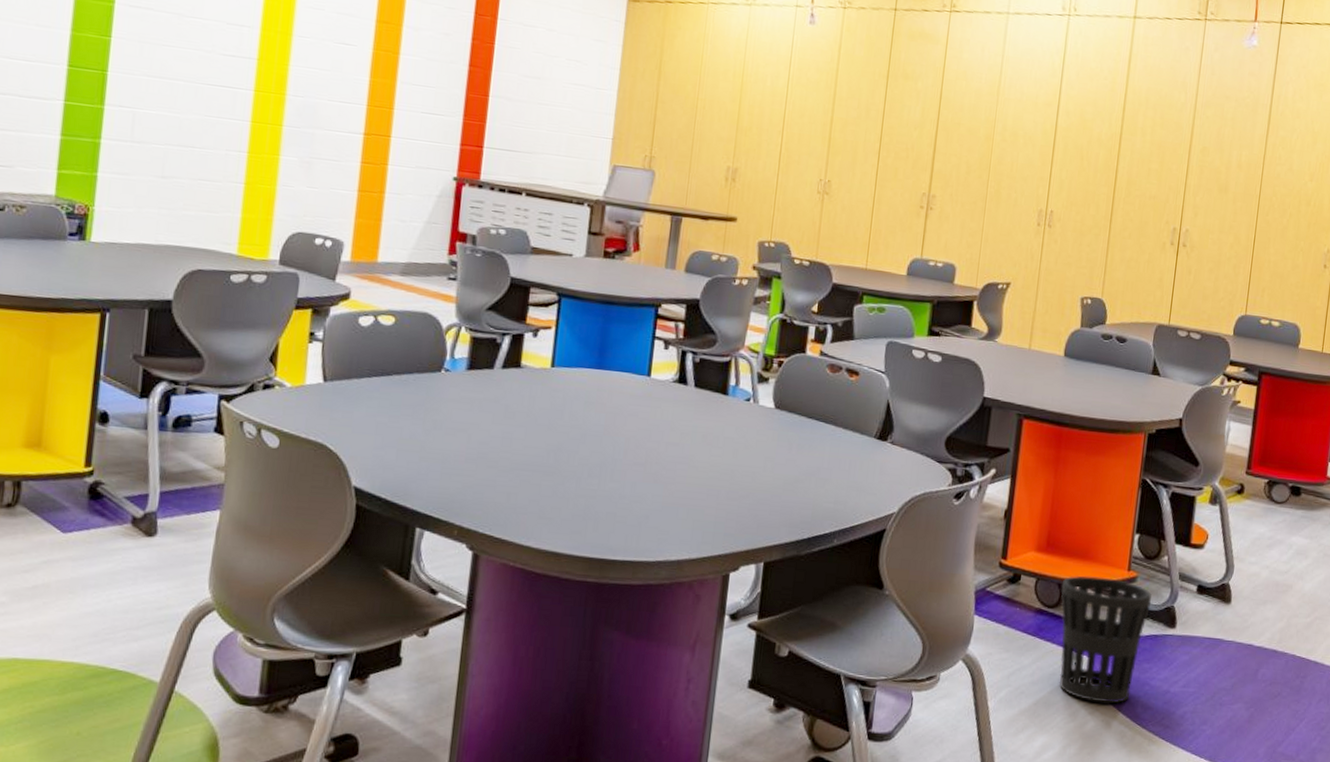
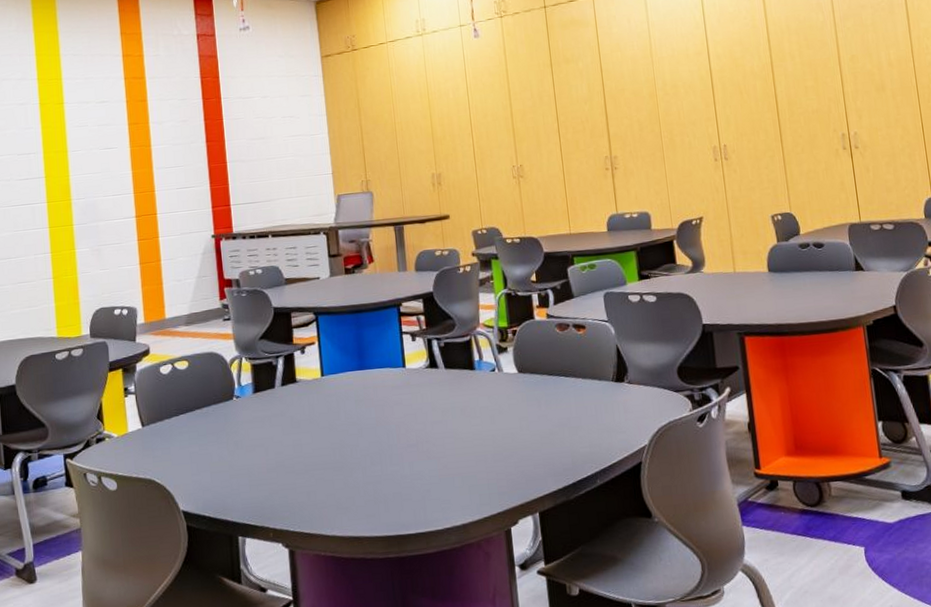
wastebasket: present [1059,575,1152,704] -> none [818,468,912,589]

